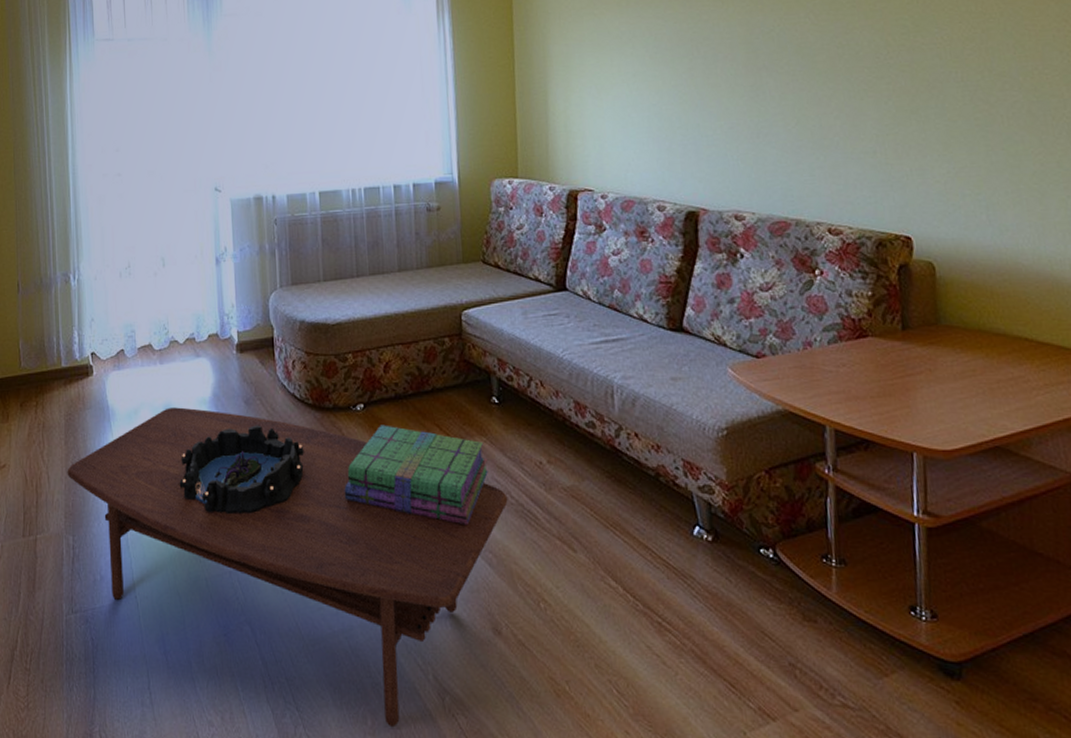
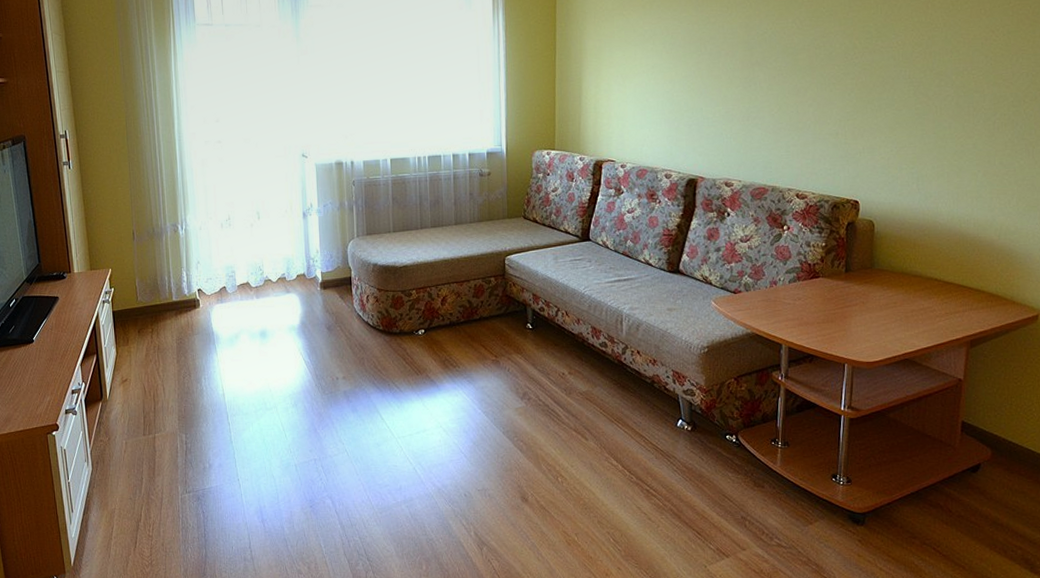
coffee table: present [67,407,508,728] -> none [179,333,537,571]
decorative bowl: present [179,425,304,515] -> none [273,346,376,416]
stack of books: present [344,425,489,525] -> none [407,345,523,422]

